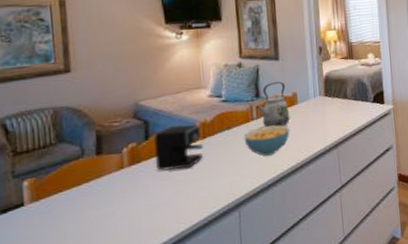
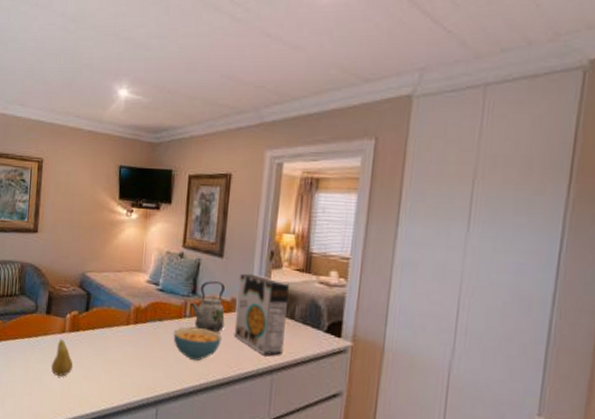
fruit: none [111,175,140,216] -> present [51,338,73,377]
coffee maker: present [154,124,204,171] -> none [91,303,135,350]
cereal box: none [296,68,343,134] -> present [235,273,290,355]

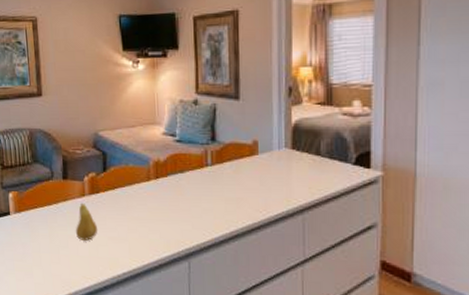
cereal bowl: present [173,327,222,361] -> none [197,175,247,209]
kettle: present [190,281,225,332] -> none [211,126,249,177]
cereal box: present [235,273,290,355] -> none [259,113,313,195]

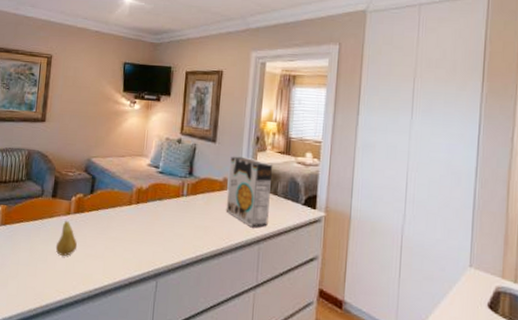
cereal box: none [259,113,313,195] -> present [227,156,273,227]

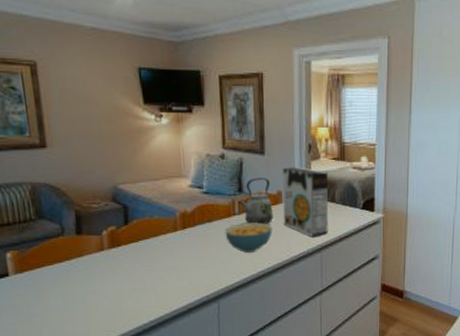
fruit: present [55,220,78,256] -> none [93,257,121,295]
cereal bowl: none [172,205,215,235] -> present [225,223,273,253]
kettle: none [187,163,218,208] -> present [238,178,274,224]

